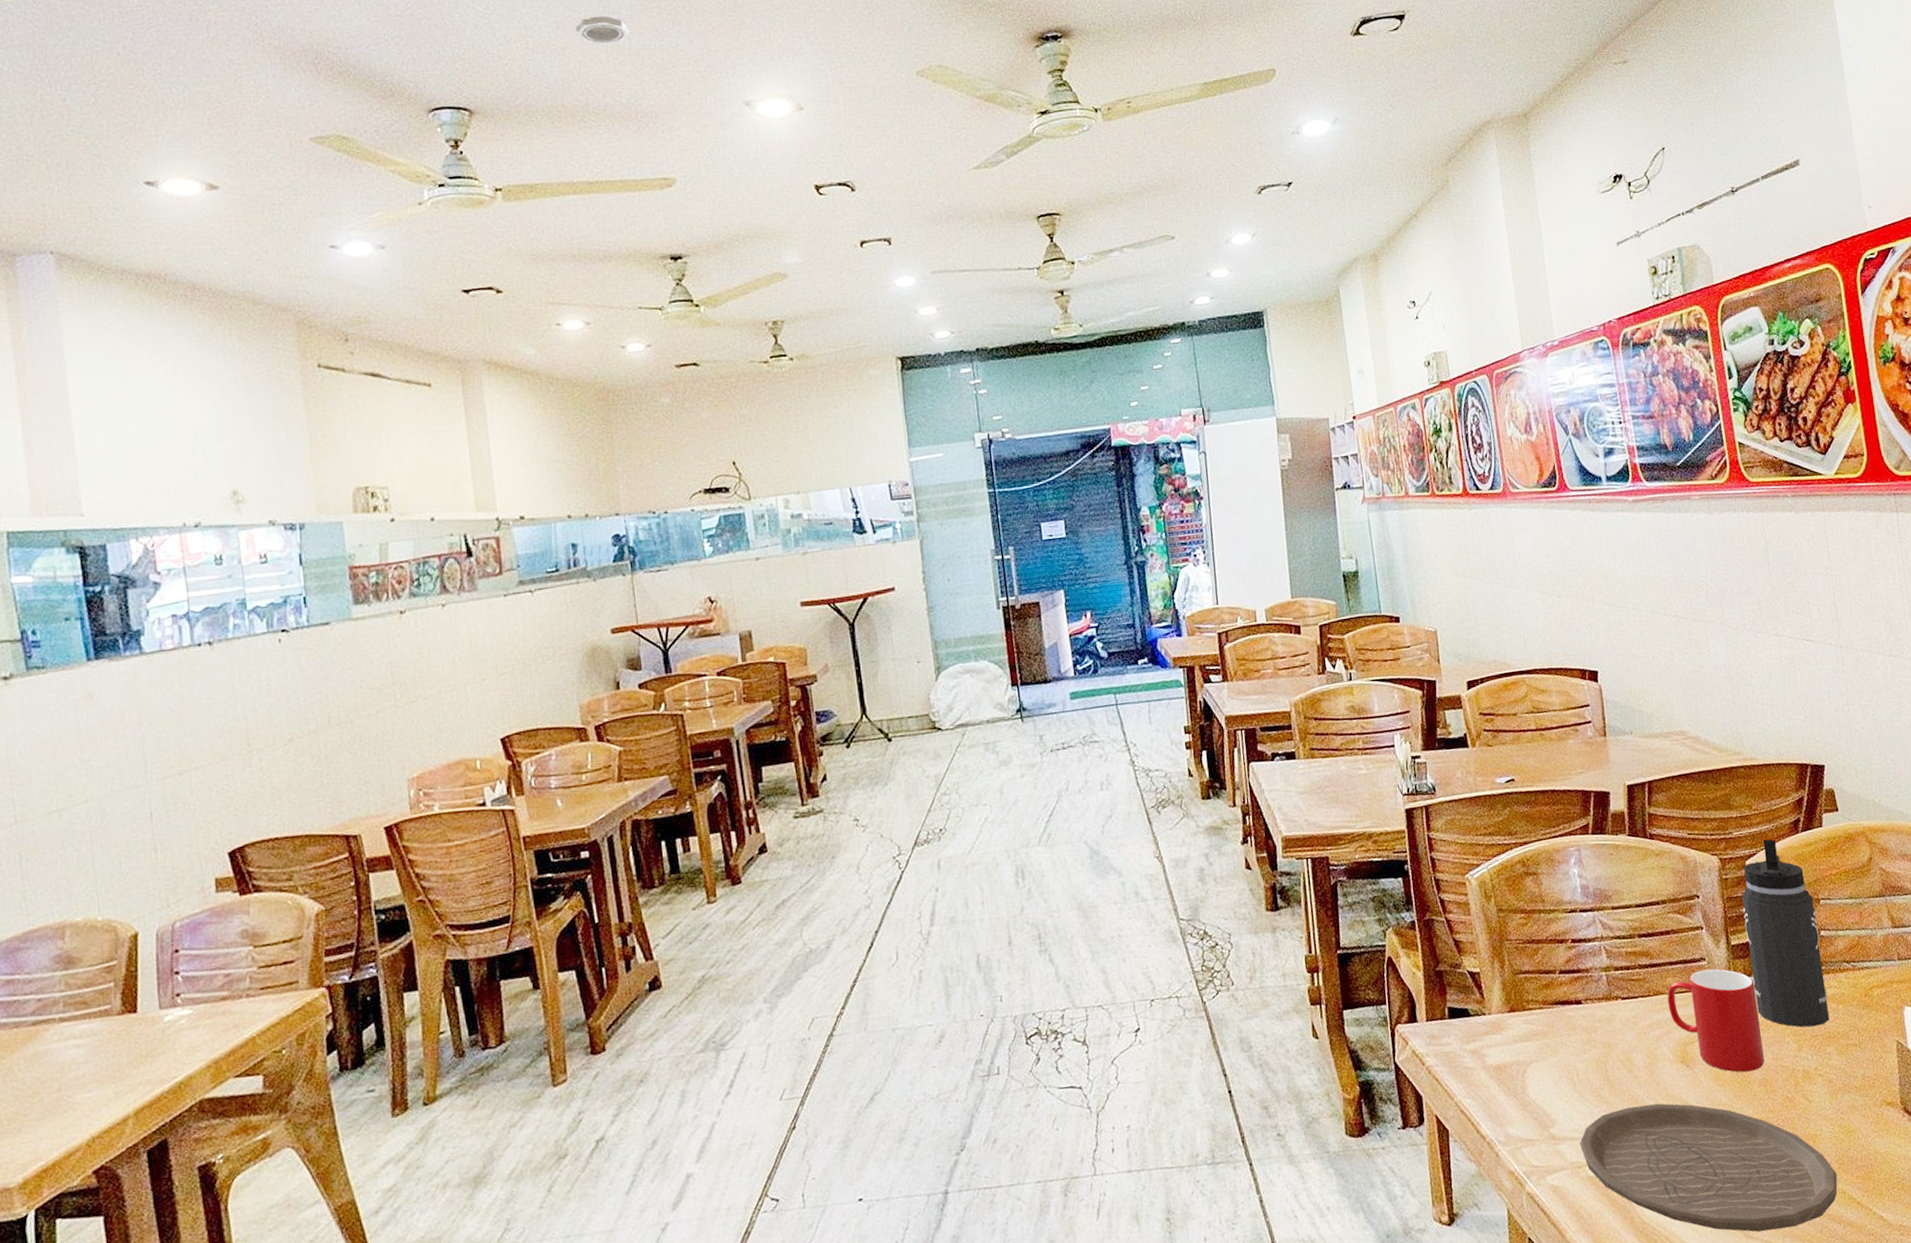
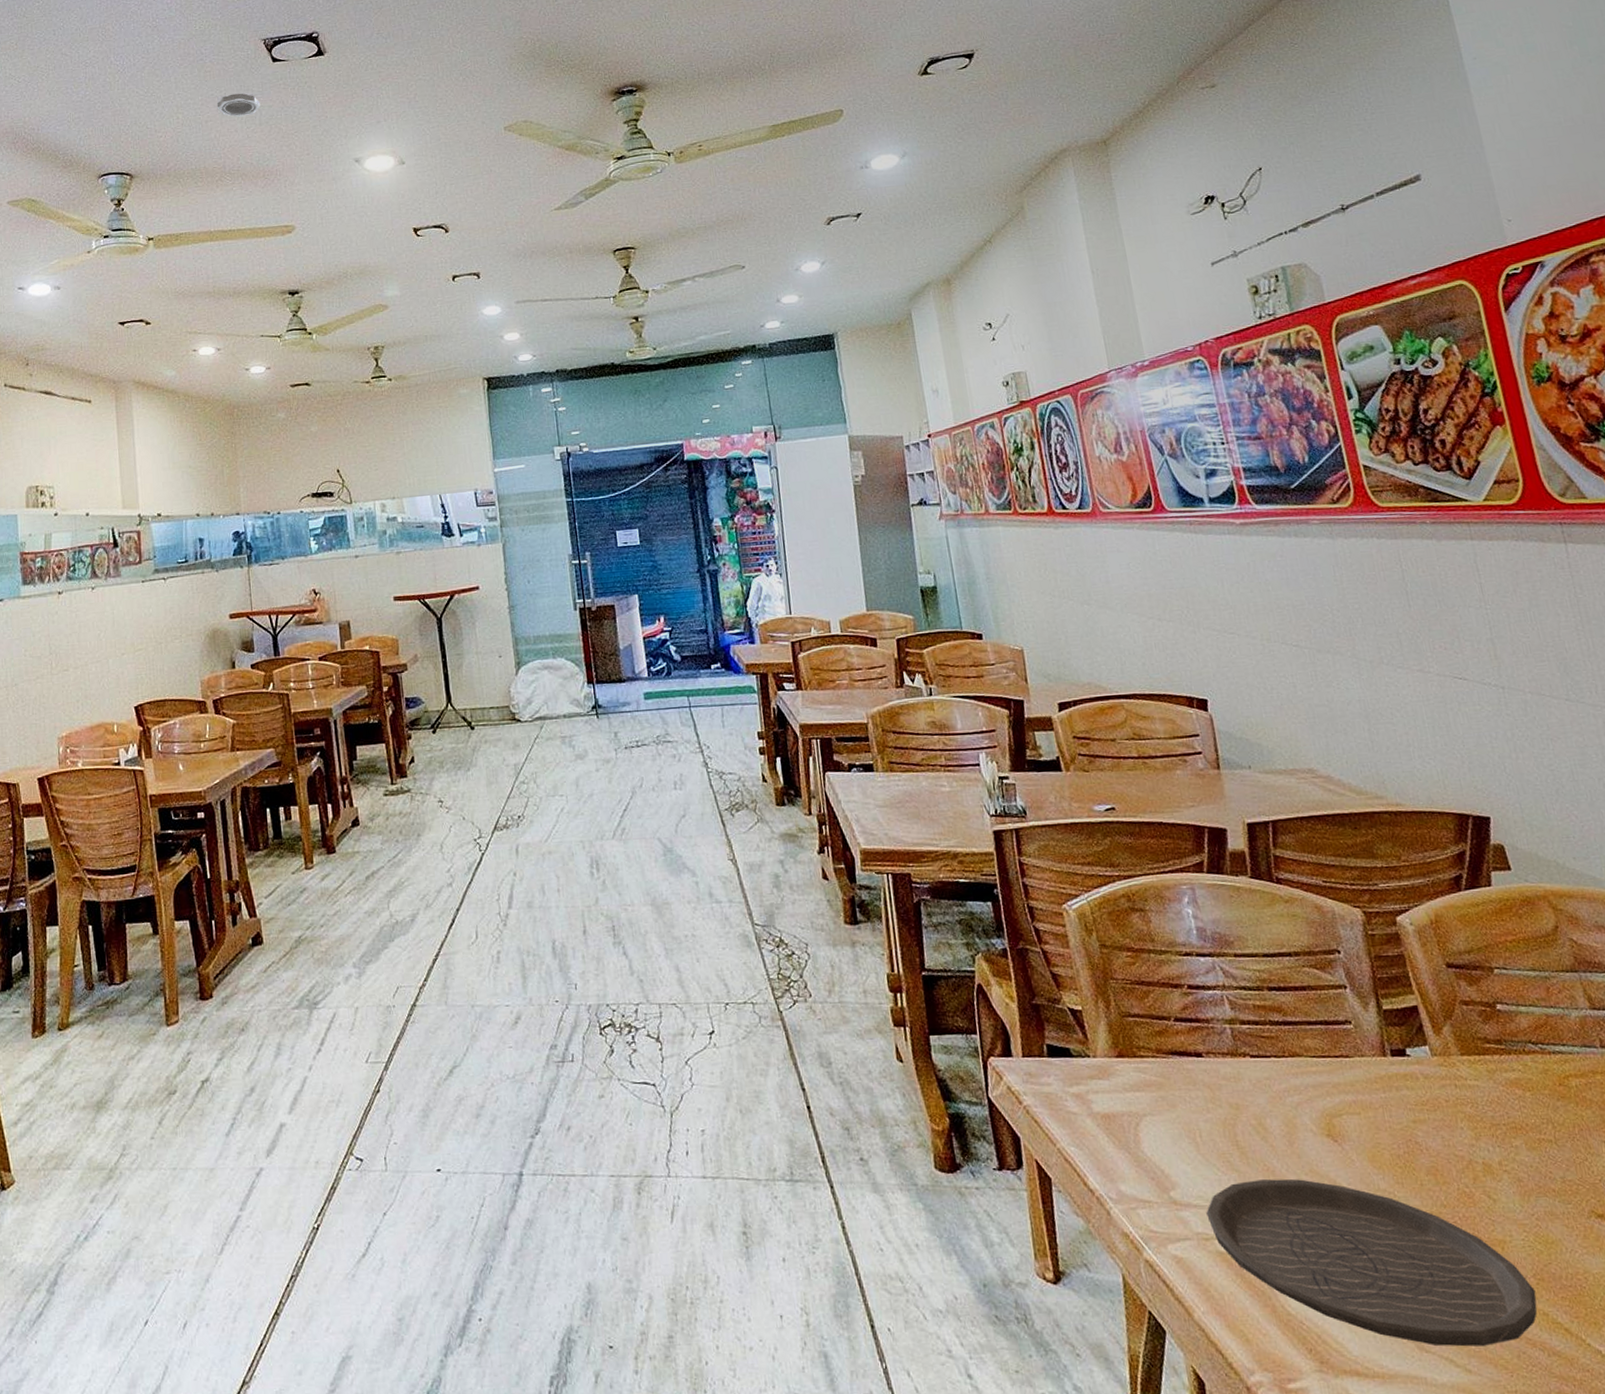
cup: present [1667,969,1765,1073] -> none [1306,1033,1433,1157]
thermos bottle: present [1742,839,1829,1027] -> none [1393,894,1514,1114]

